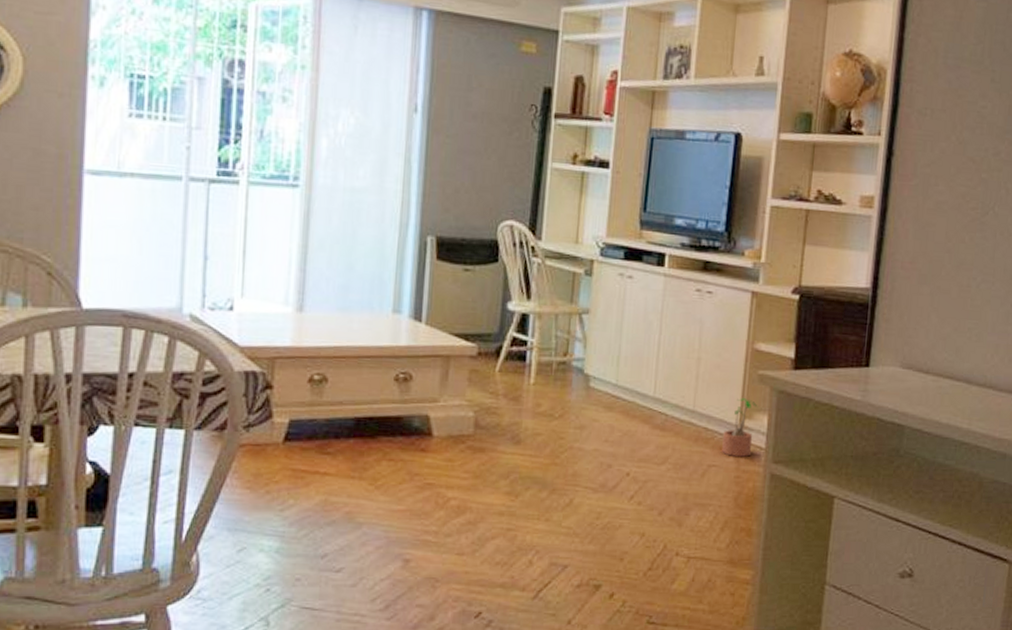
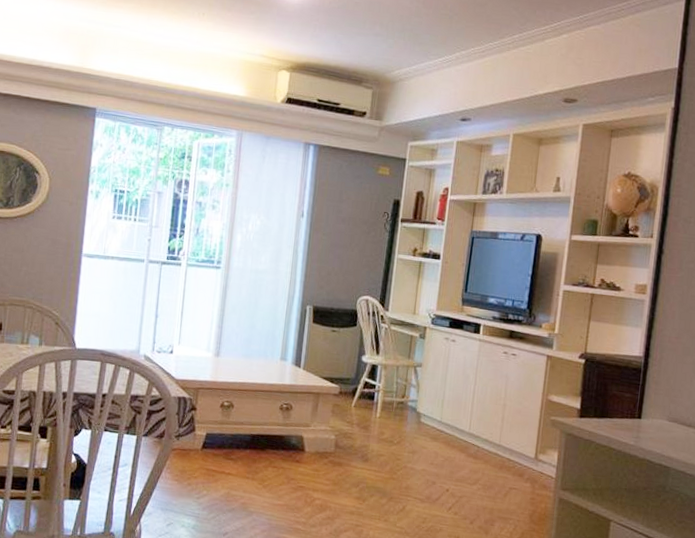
potted plant: present [722,397,758,457] -> none [521,437,550,484]

